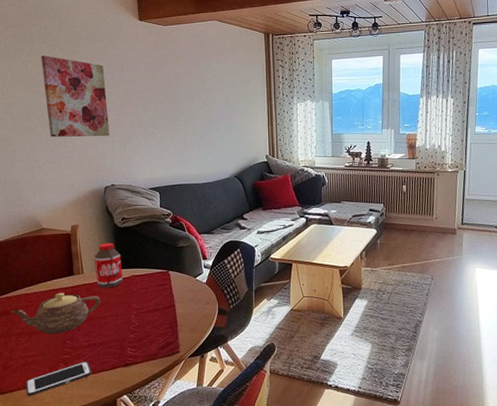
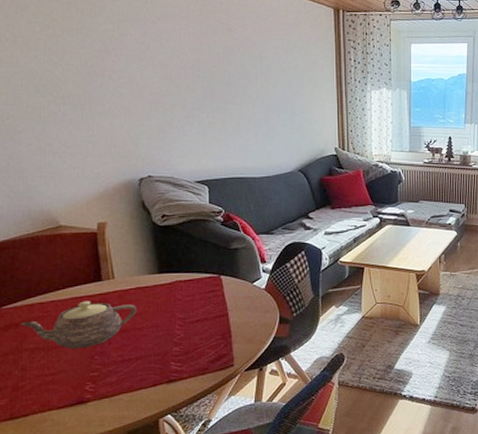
cell phone: present [25,362,92,396] -> none [43,379,128,420]
wall art: present [41,55,110,137] -> none [52,16,145,119]
bottle: present [94,242,122,289] -> none [127,243,164,296]

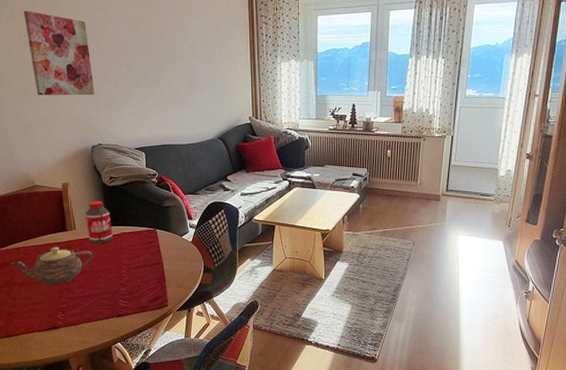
wall art: none [52,16,145,119] -> present [24,10,95,96]
bottle: none [127,243,164,296] -> present [85,200,113,244]

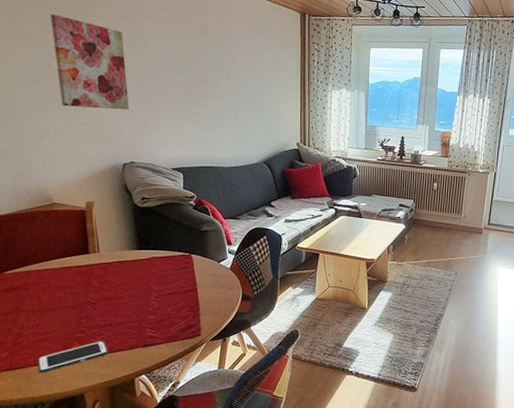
teapot: present [11,247,93,285] -> none [19,270,118,313]
cell phone: none [28,311,88,340] -> present [37,341,109,373]
bottle: present [85,200,113,244] -> none [111,222,142,269]

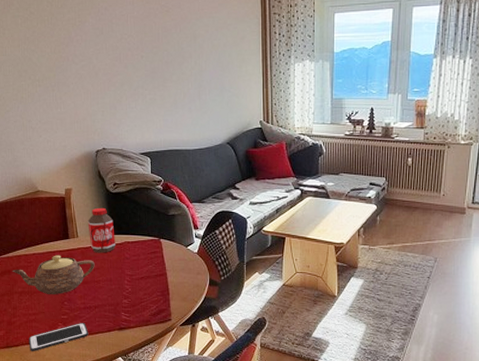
teapot: none [19,270,118,313] -> present [12,255,95,295]
wall art: present [51,14,129,110] -> none [30,9,100,98]
bottle: none [111,222,142,269] -> present [87,207,115,253]

